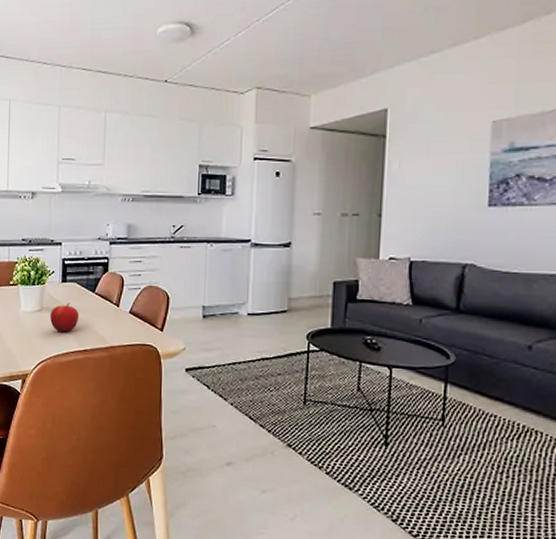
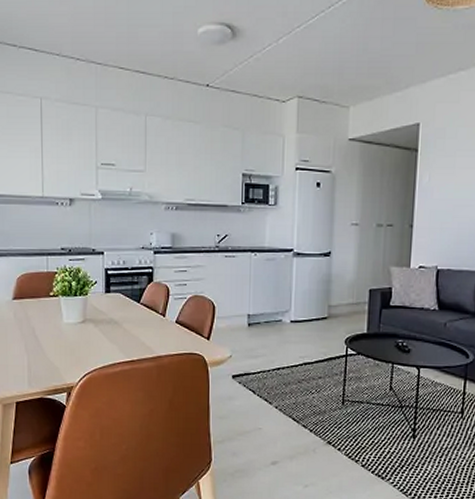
fruit: present [50,302,79,333] -> none [94,313,125,344]

